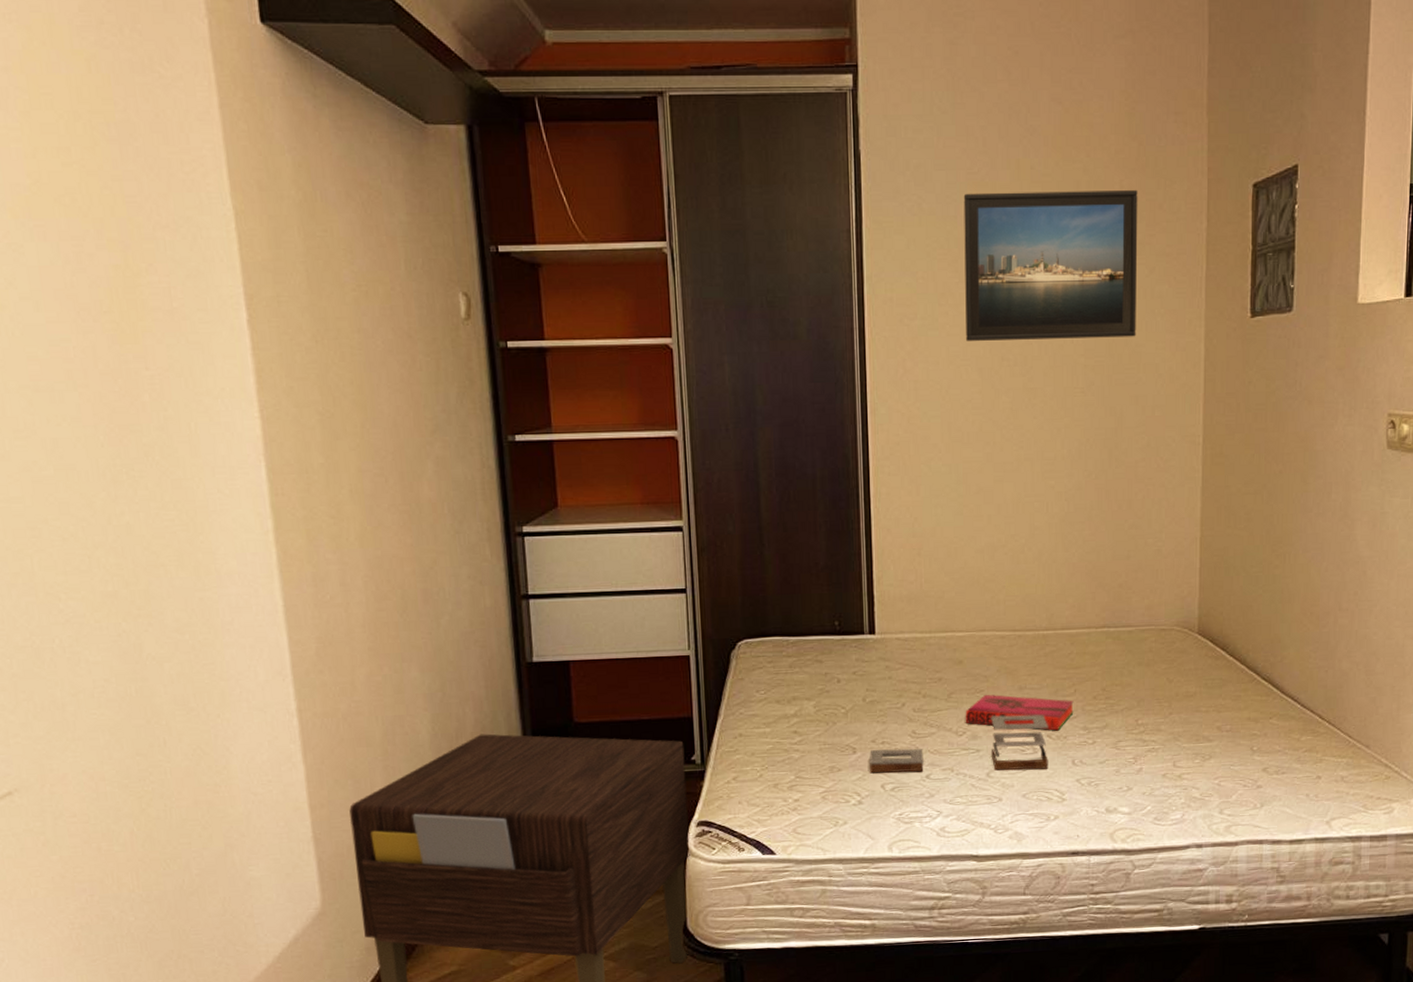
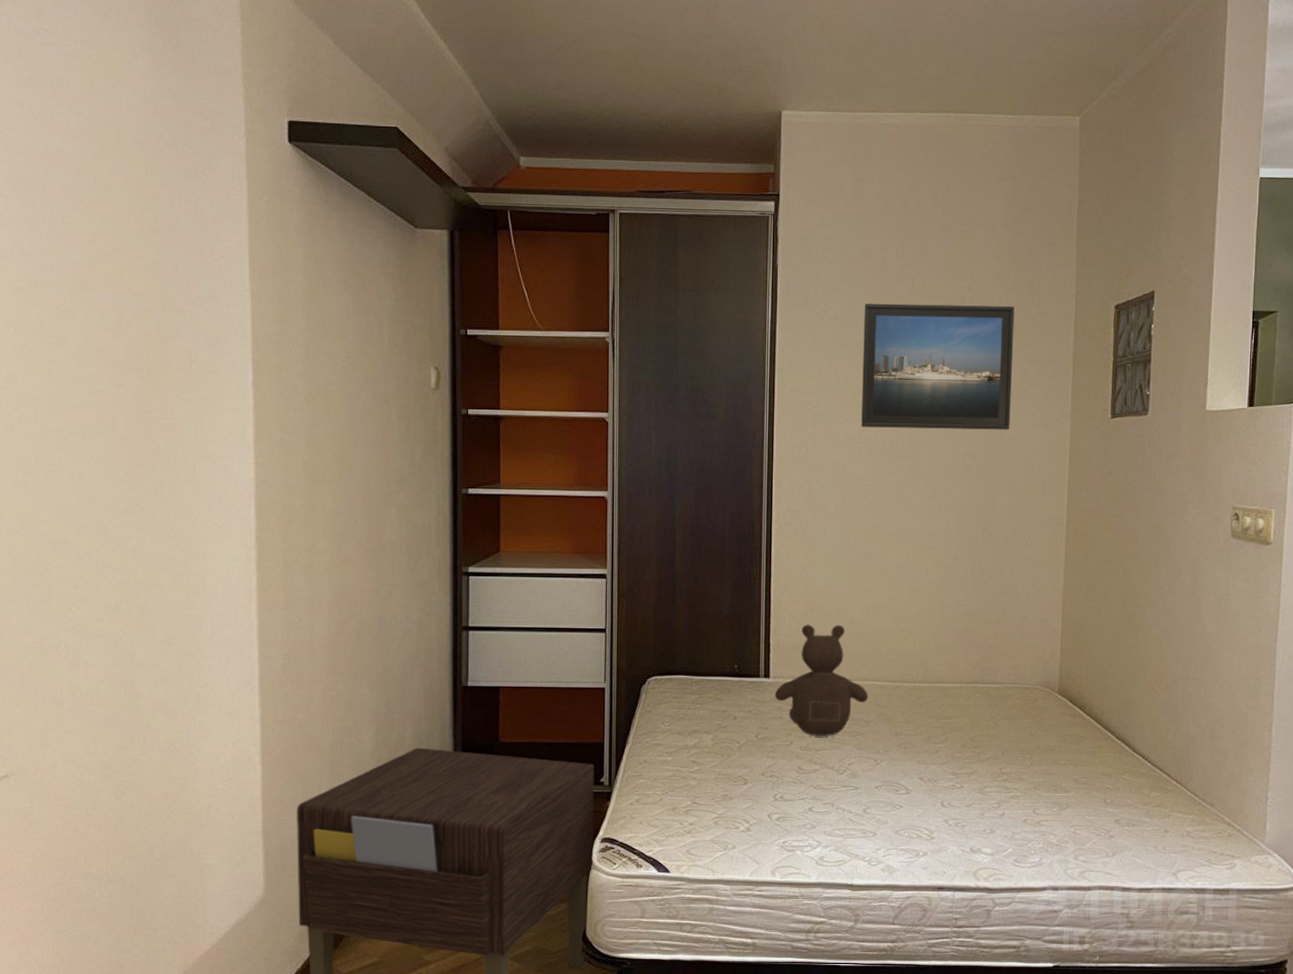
tray: present [869,714,1049,773] -> none [759,757,922,809]
teddy bear: none [881,570,987,696] -> present [774,624,869,736]
hardback book: present [965,694,1074,731] -> none [846,737,944,774]

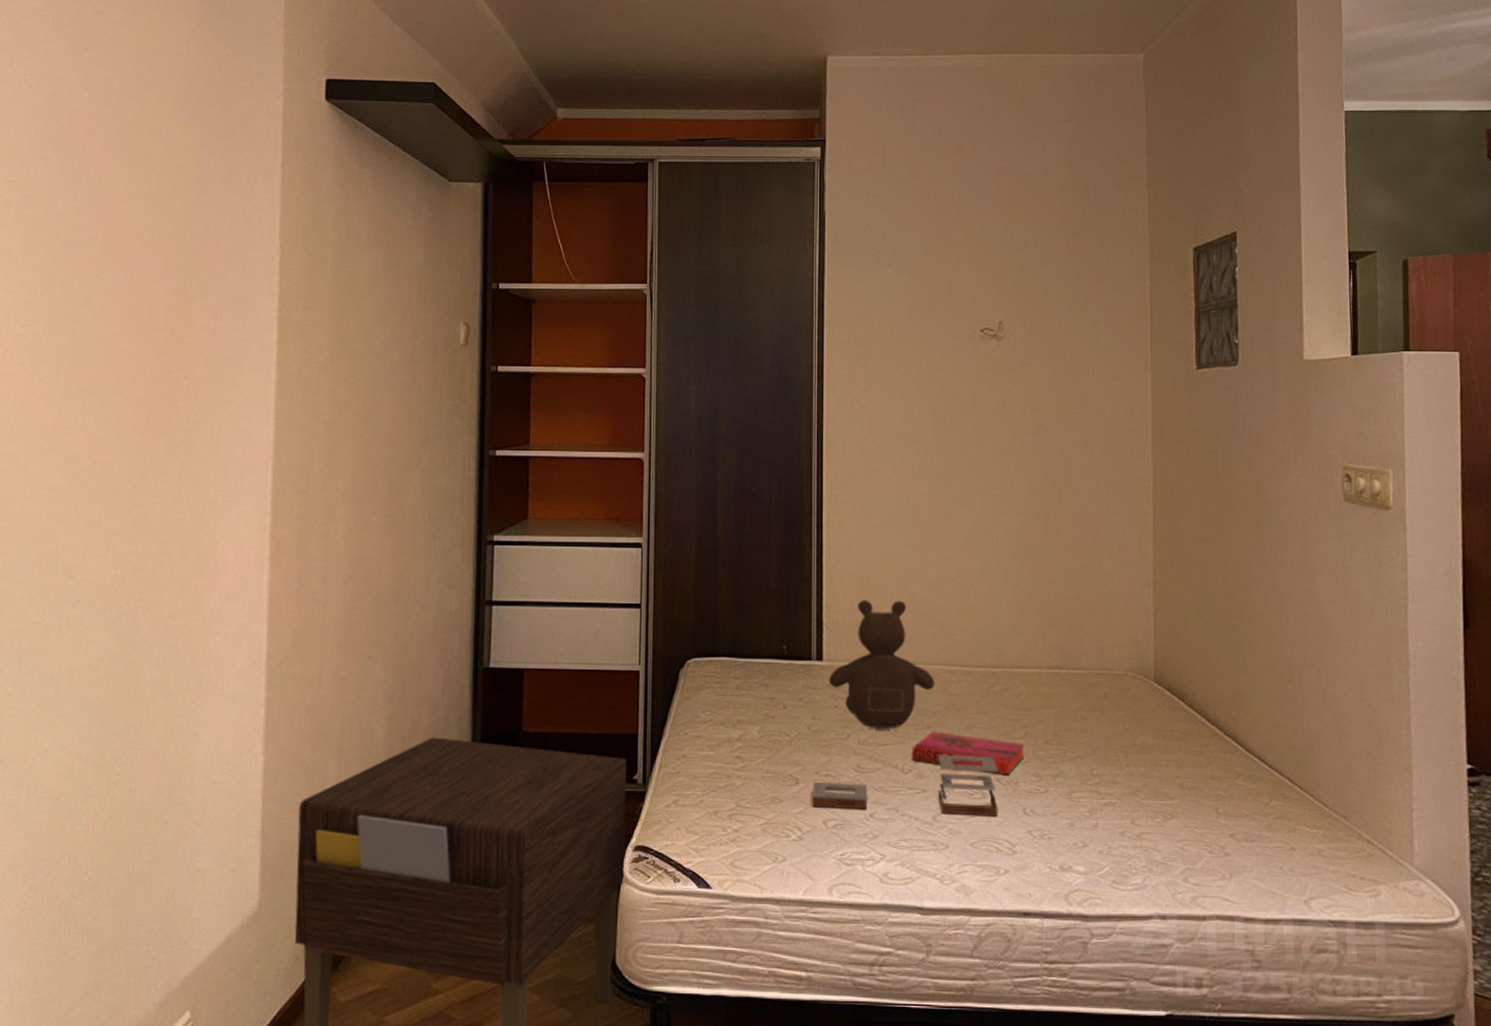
tray: none [759,757,922,809] -> present [812,754,999,817]
hardback book: none [846,737,944,774] -> present [911,731,1025,776]
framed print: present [861,303,1015,430] -> none [918,249,1084,383]

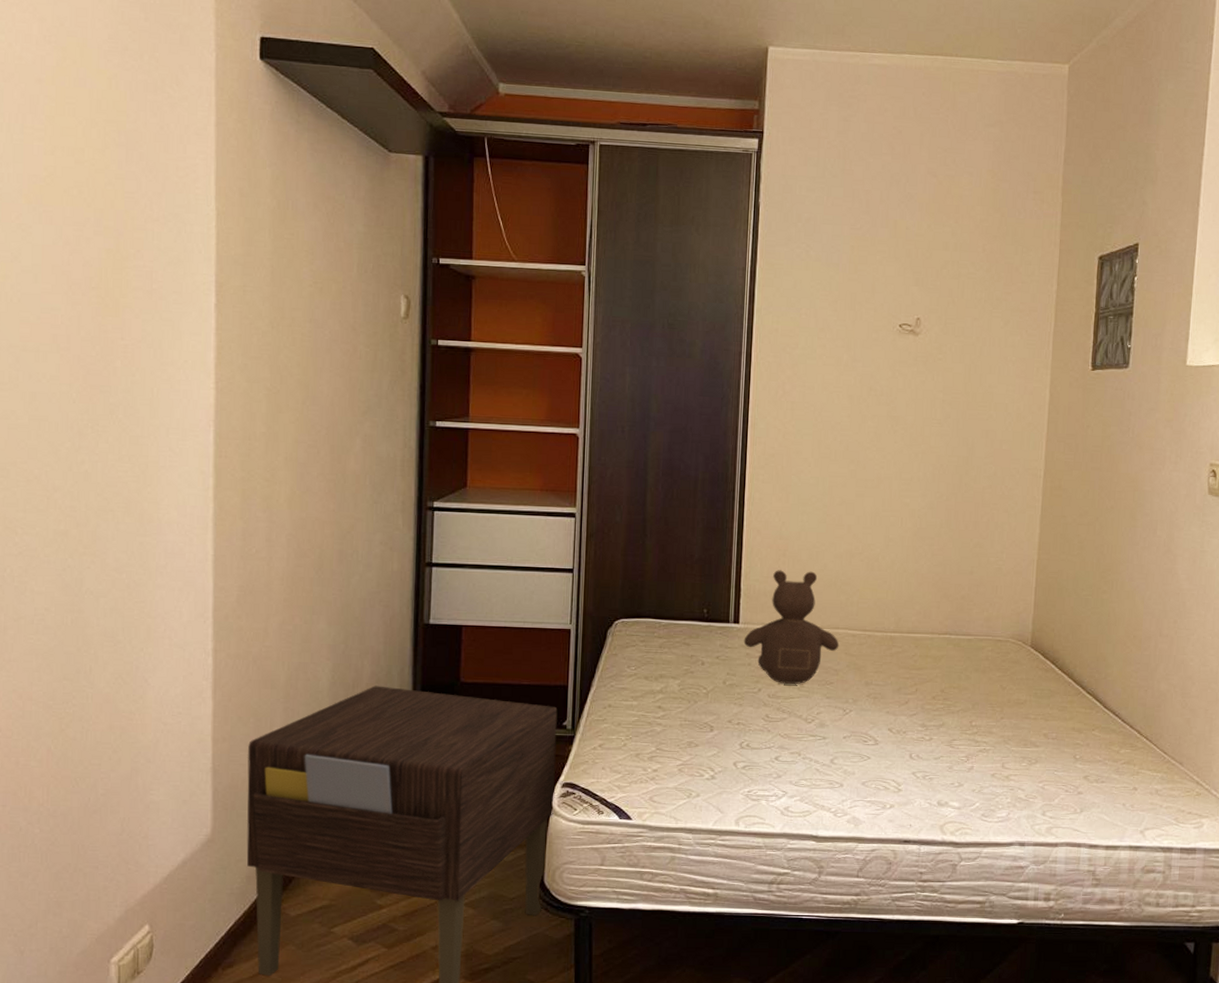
tray: present [812,754,999,817] -> none [724,707,891,760]
hardback book: present [911,731,1025,776] -> none [814,686,914,726]

